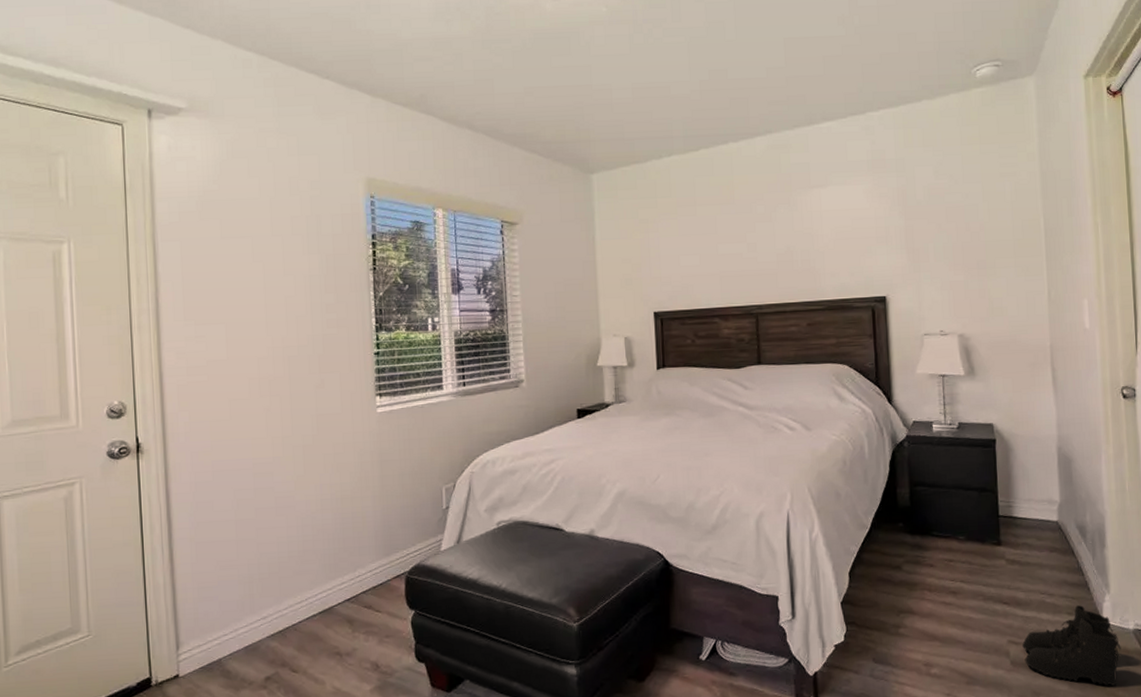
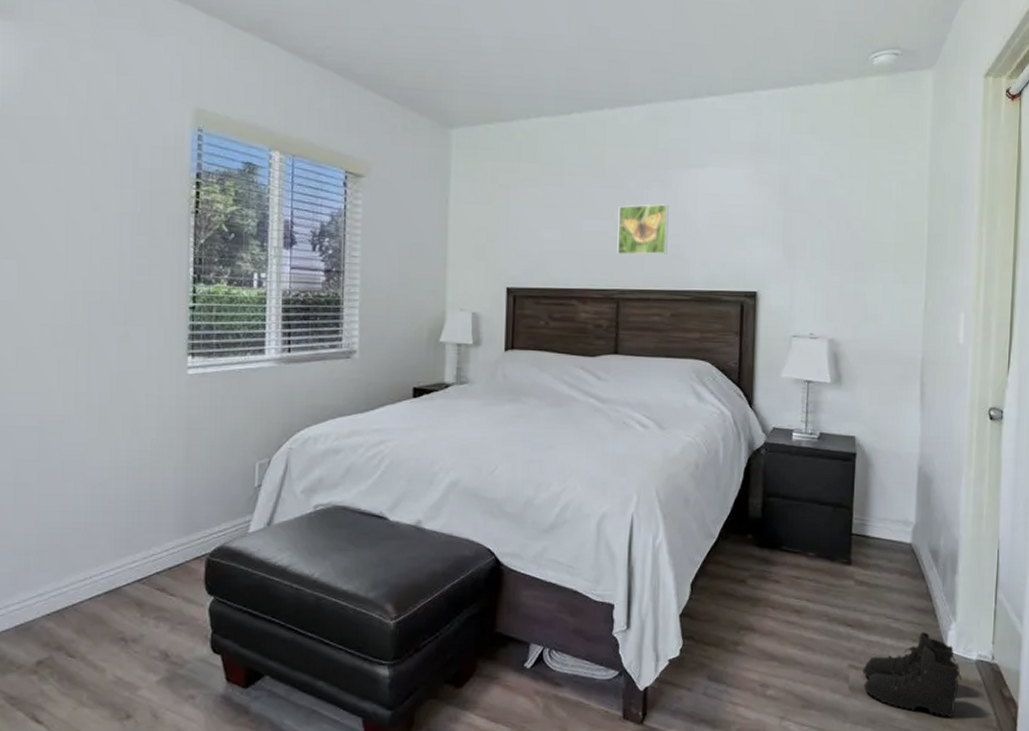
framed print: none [750,223,799,273] -> present [617,204,669,255]

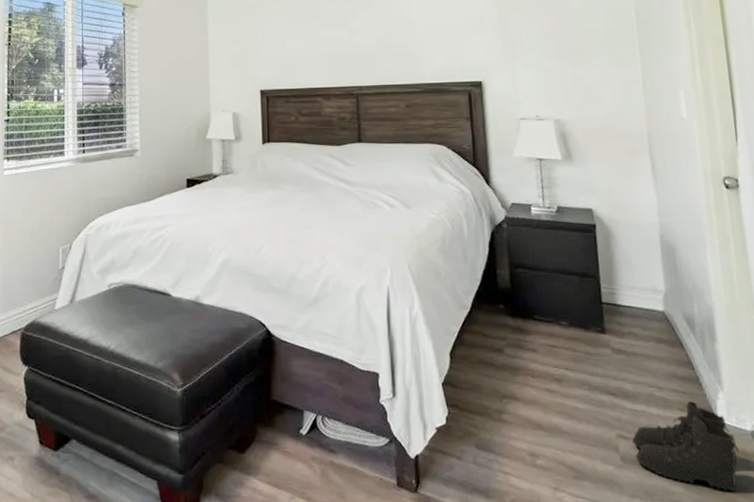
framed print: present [617,204,669,255] -> none [351,11,397,56]

